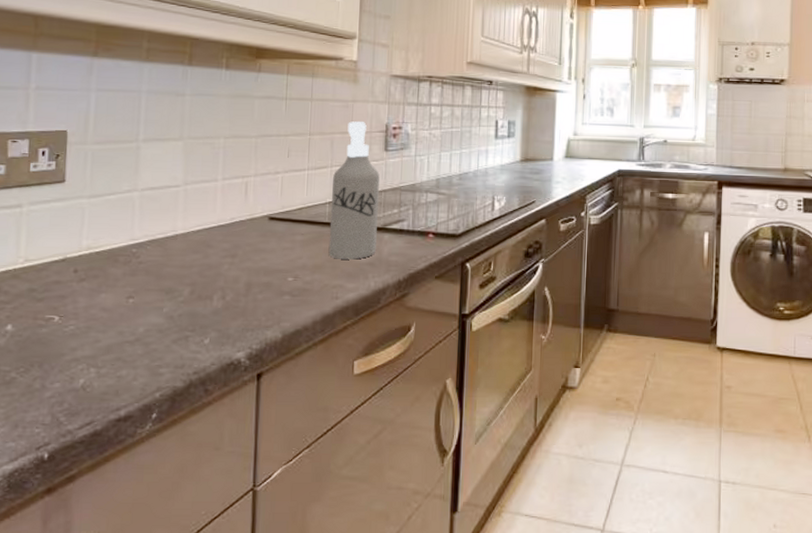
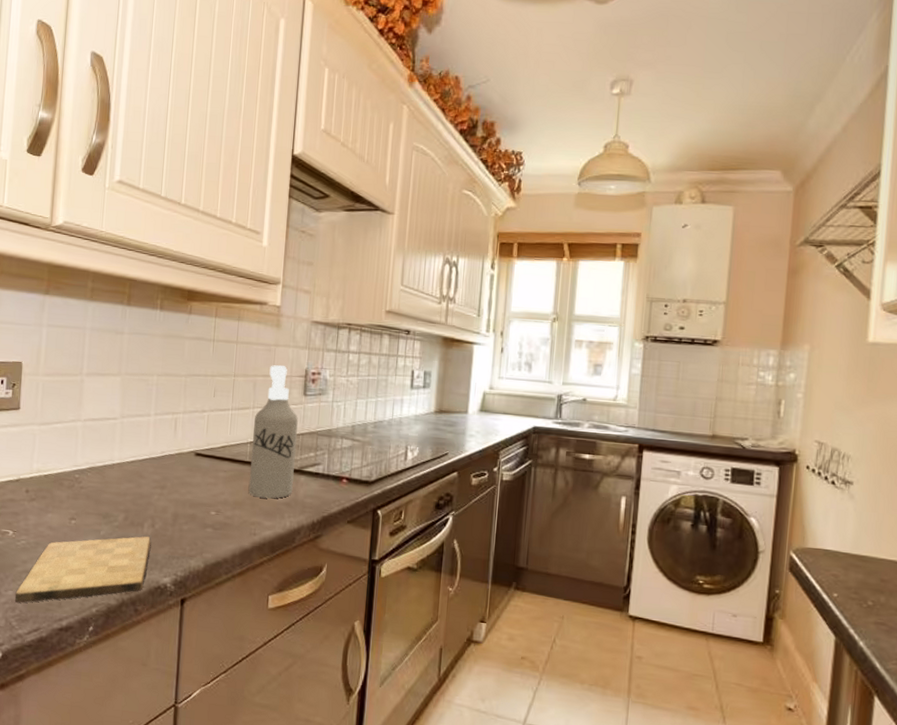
cutting board: none [62,309,222,395] -> present [14,536,151,603]

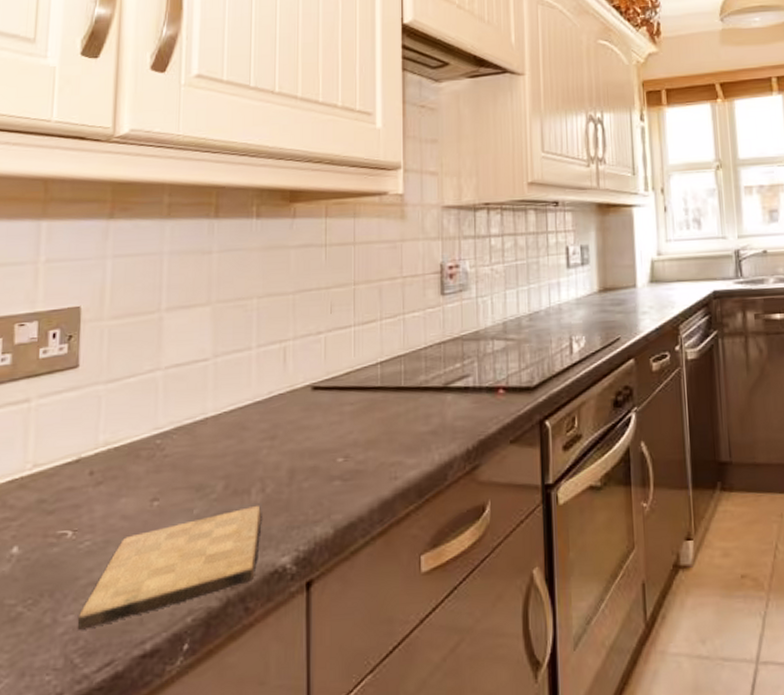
spray bottle: present [248,365,298,499] -> none [382,263,438,430]

